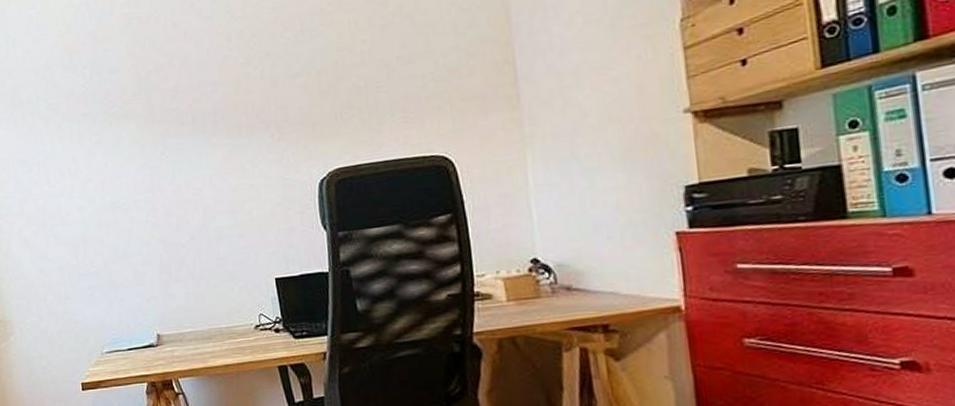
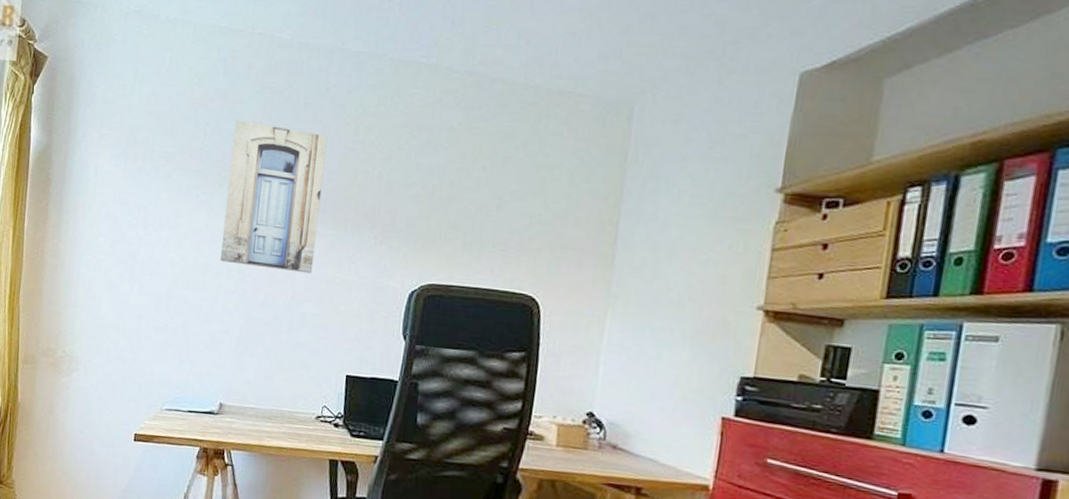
wall art: none [110,49,218,196] -> present [220,120,328,274]

